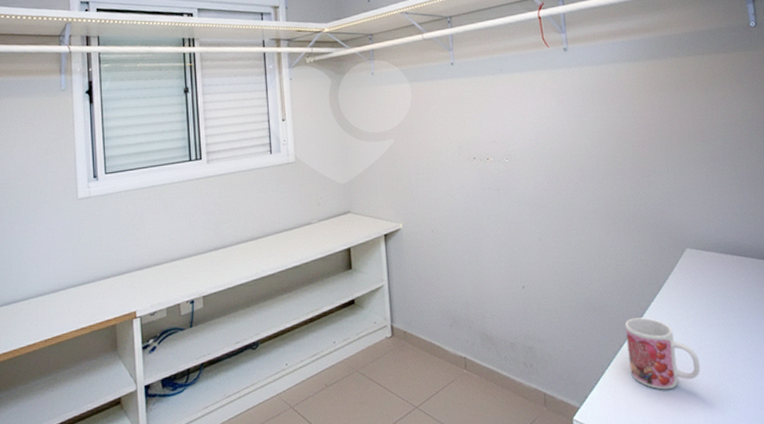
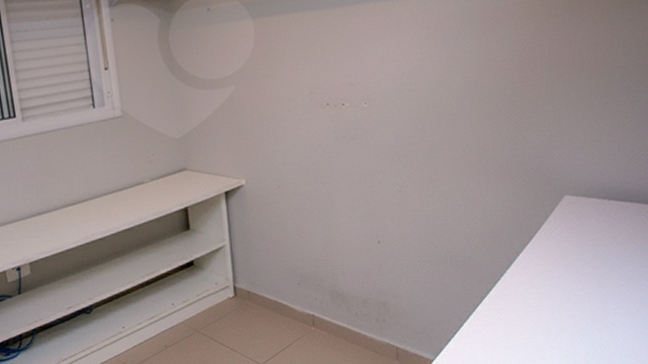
mug: present [624,317,701,390] -> none [488,269,568,341]

